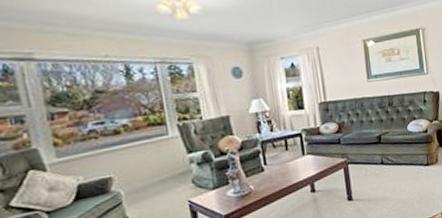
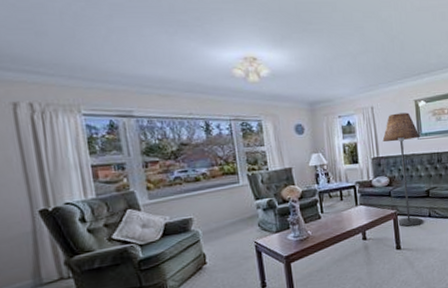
floor lamp: none [330,53,375,176] -> present [382,112,422,227]

